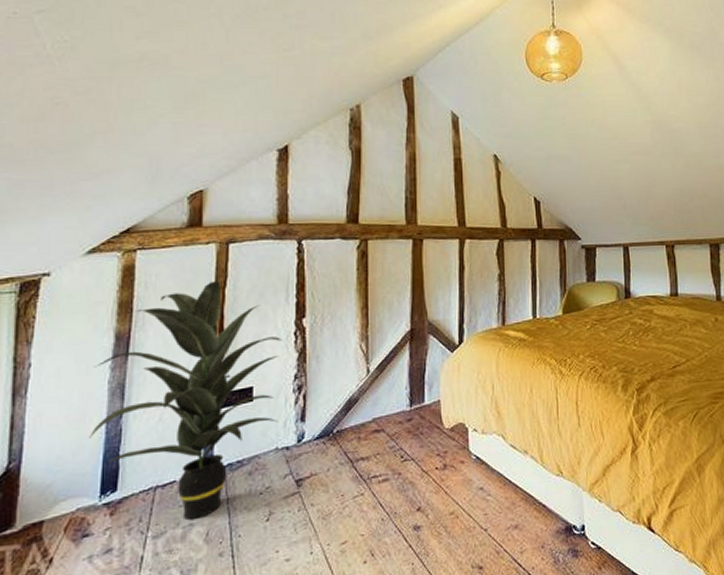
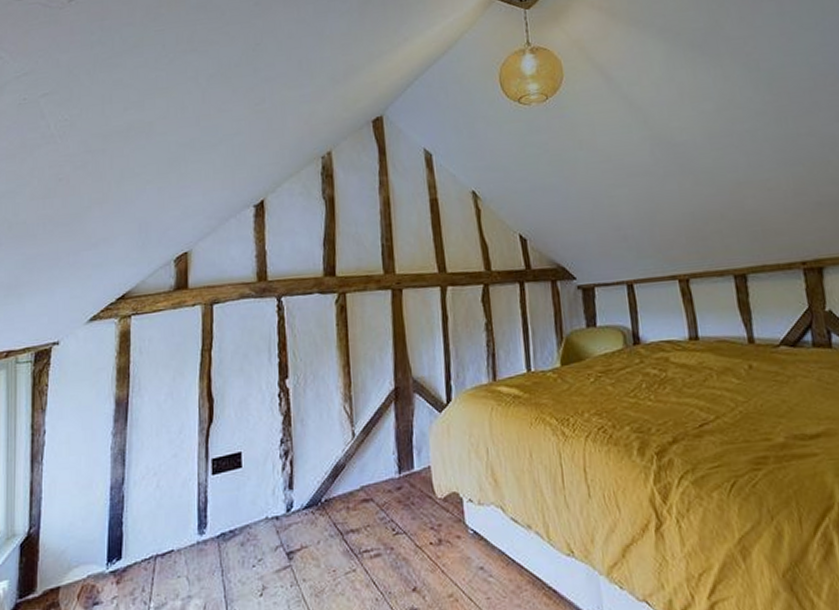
indoor plant: present [89,280,283,521] -> none [96,343,268,592]

